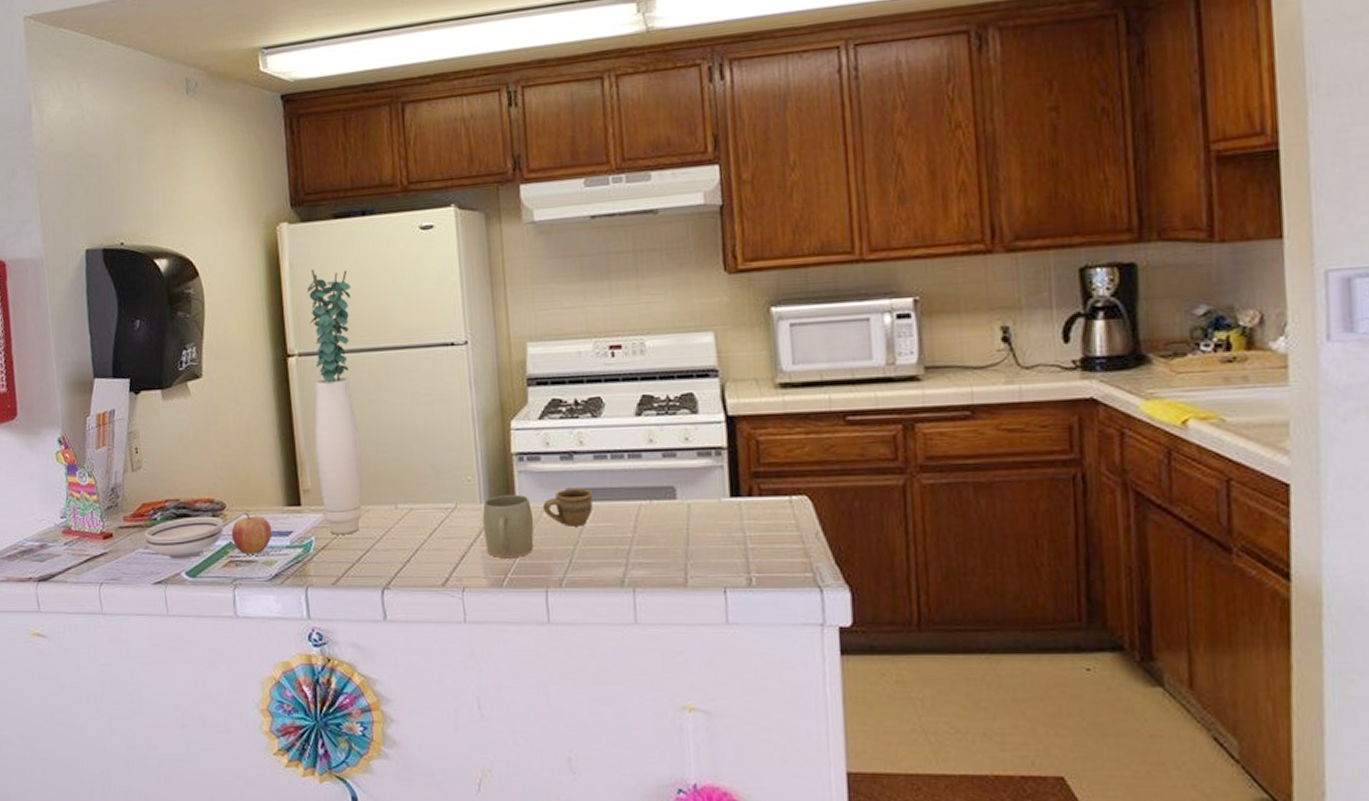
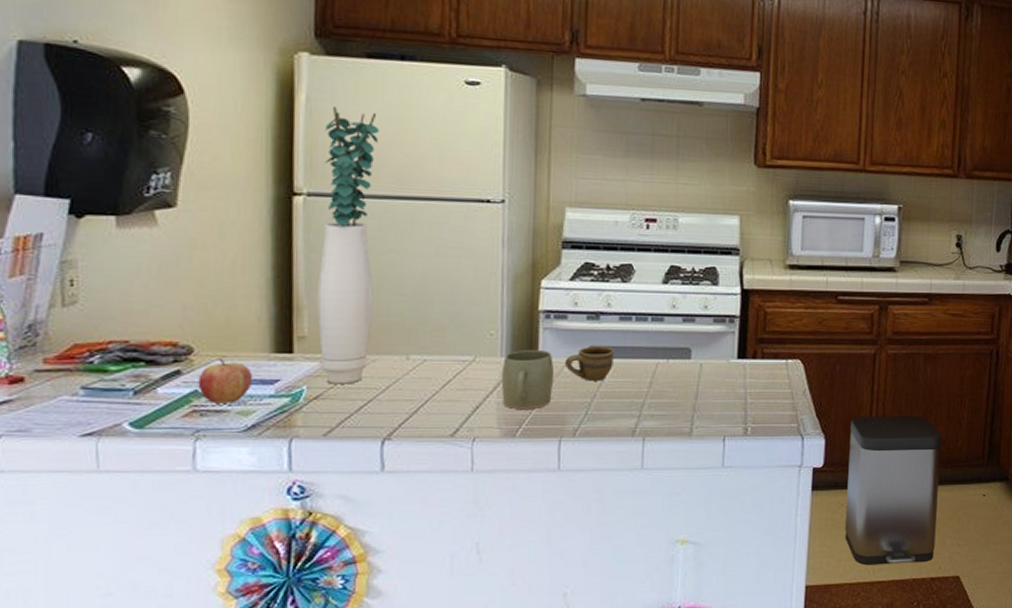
bowl: present [145,516,224,560] -> none [73,360,189,409]
pedal bin: none [882,563,1022,754] -> present [845,416,942,565]

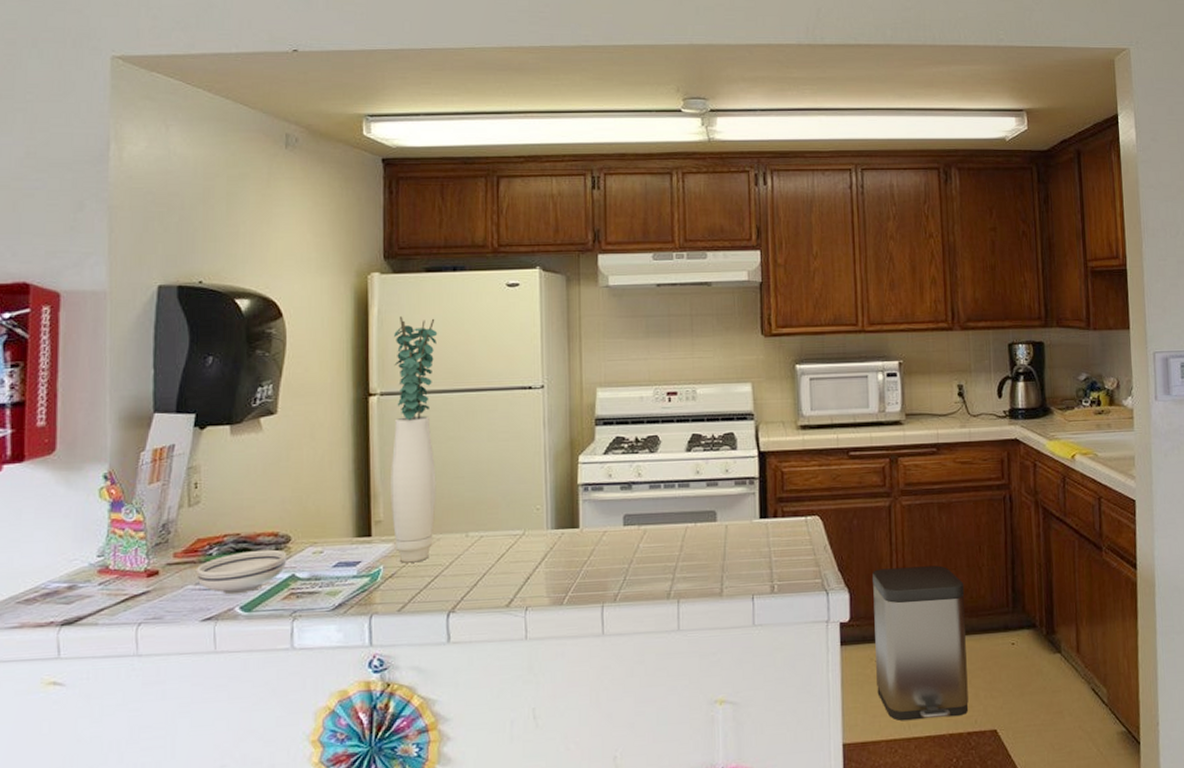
bowl: none [73,360,189,409] -> present [197,549,287,595]
fruit: present [198,359,253,403] -> none [295,545,339,586]
mug: present [501,349,555,410] -> none [548,520,595,579]
cup: present [564,346,615,381] -> none [603,514,647,548]

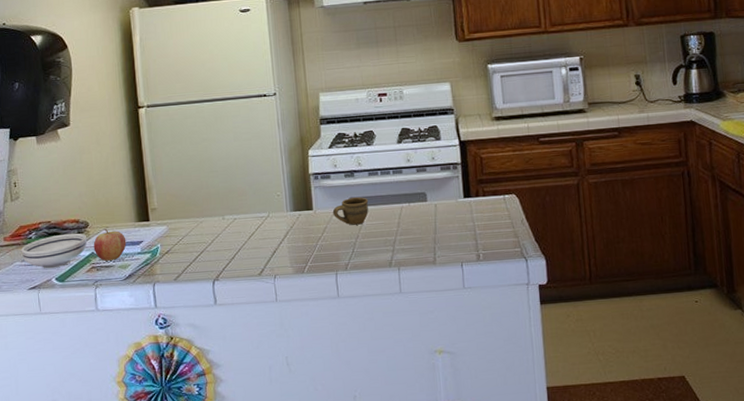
fruit: none [295,545,339,586] -> present [93,229,127,261]
vase: present [390,316,438,563] -> none [154,42,198,242]
cup: none [603,514,647,548] -> present [332,197,369,225]
pedal bin: present [873,565,969,720] -> none [565,234,658,368]

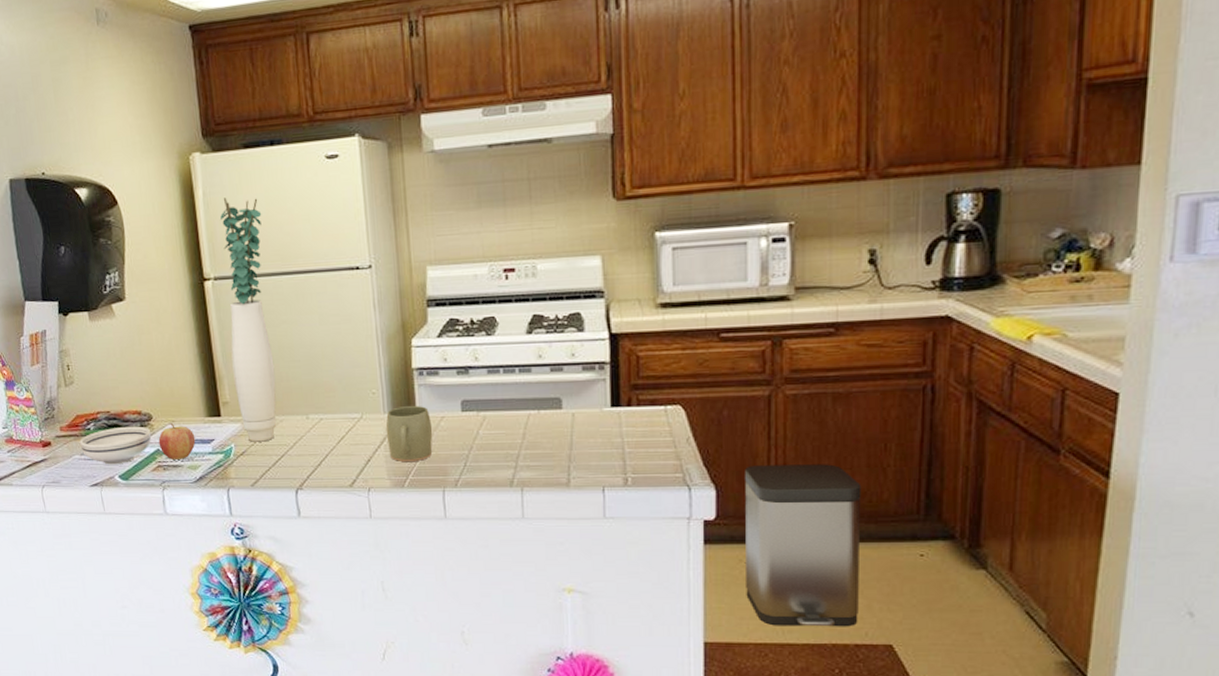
vase: none [154,42,198,242] -> present [220,197,277,442]
mug: none [288,203,327,252] -> present [385,405,433,462]
cup: present [332,197,369,225] -> none [440,400,487,434]
pedal bin: none [565,234,658,368] -> present [745,464,862,626]

